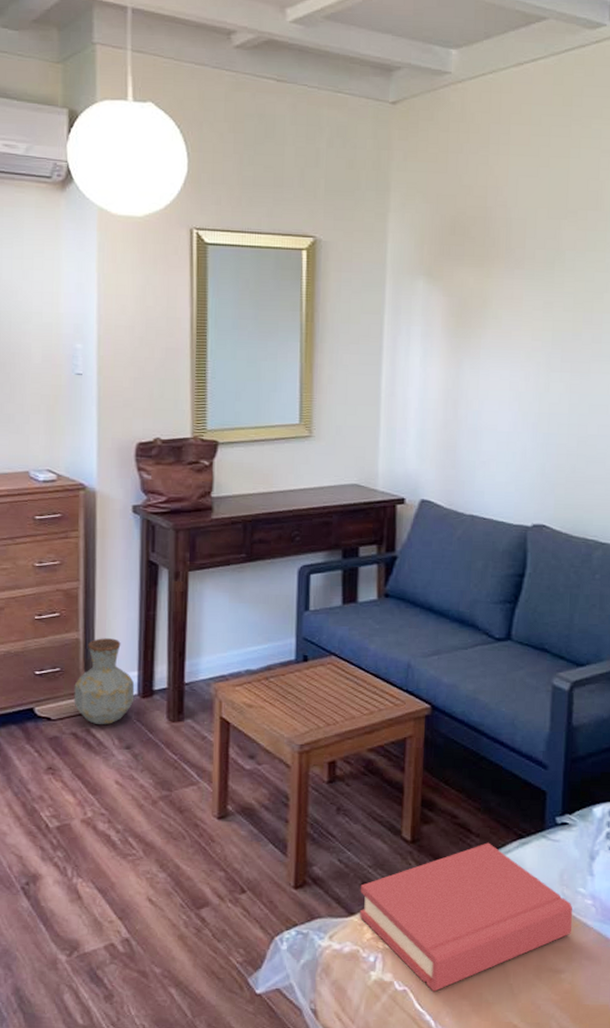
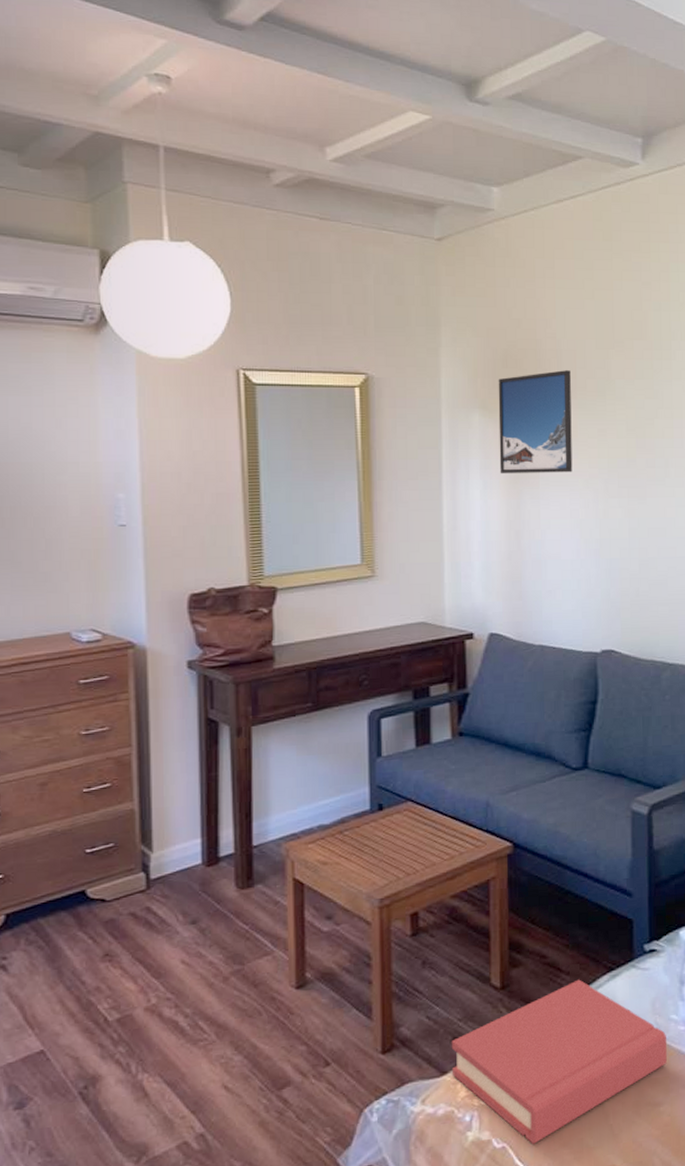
vase: present [74,638,135,725] -> none [130,805,199,902]
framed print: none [441,239,520,344] -> present [498,370,573,474]

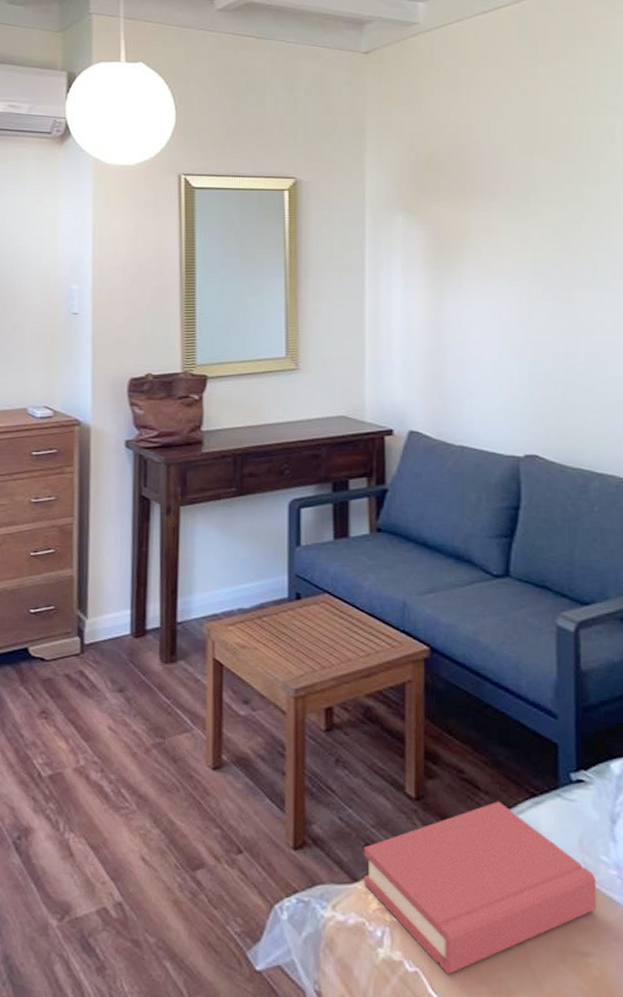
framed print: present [498,370,573,474] -> none [421,174,495,275]

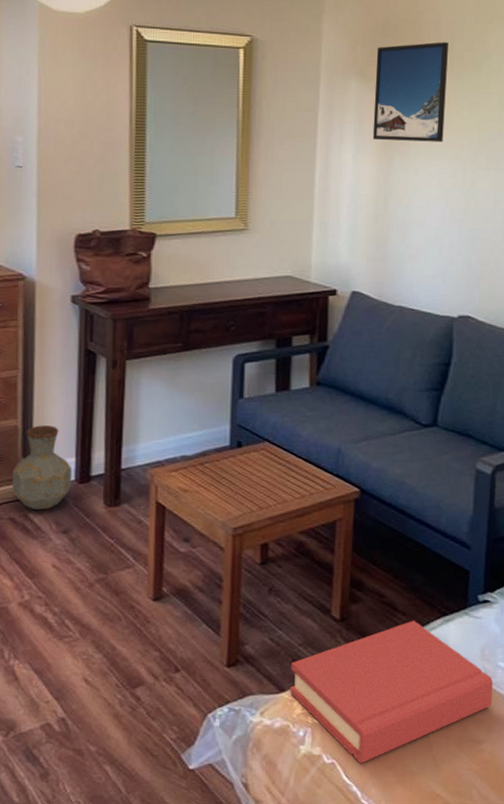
vase: none [67,575,128,667] -> present [12,425,72,510]
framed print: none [421,174,495,275] -> present [372,42,448,143]

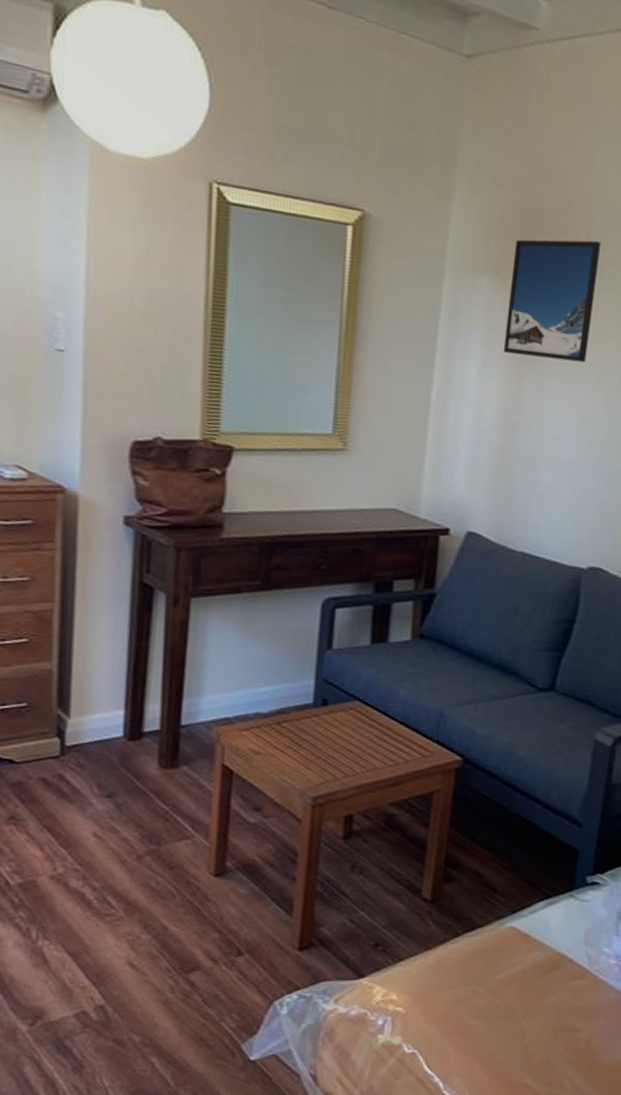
vase: present [12,425,72,510] -> none [43,670,120,770]
hardback book: present [289,620,493,764] -> none [369,902,596,1054]

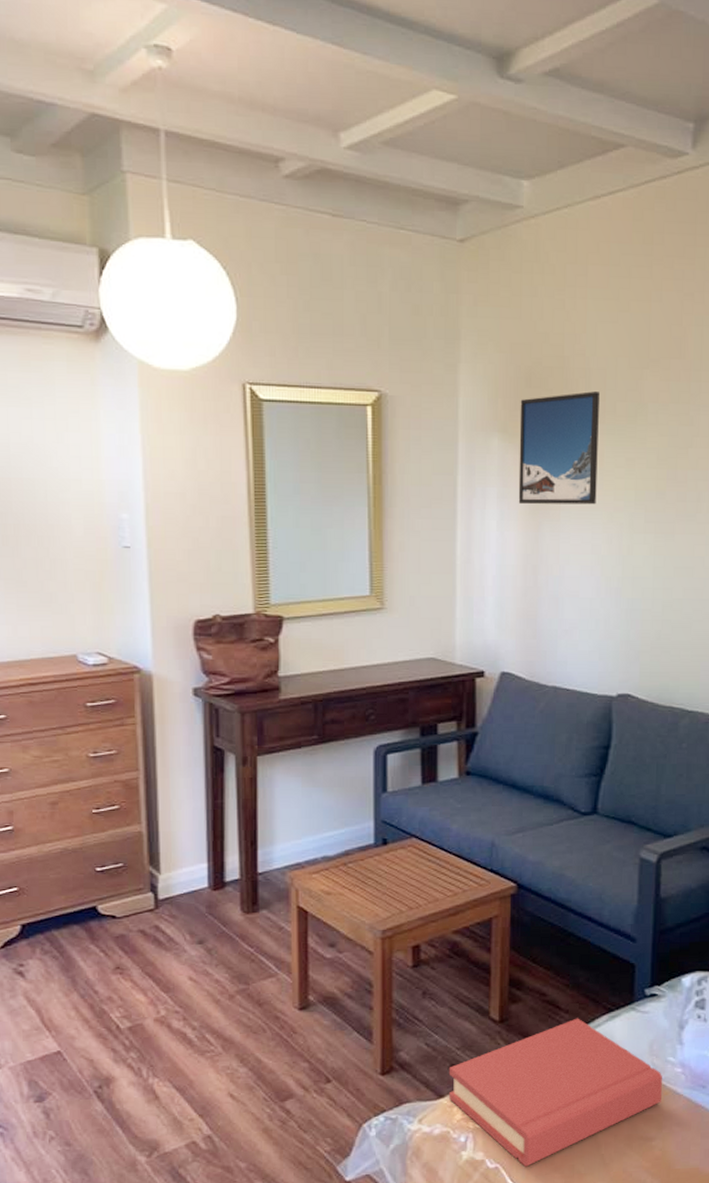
hardback book: none [369,902,596,1054] -> present [448,1018,662,1167]

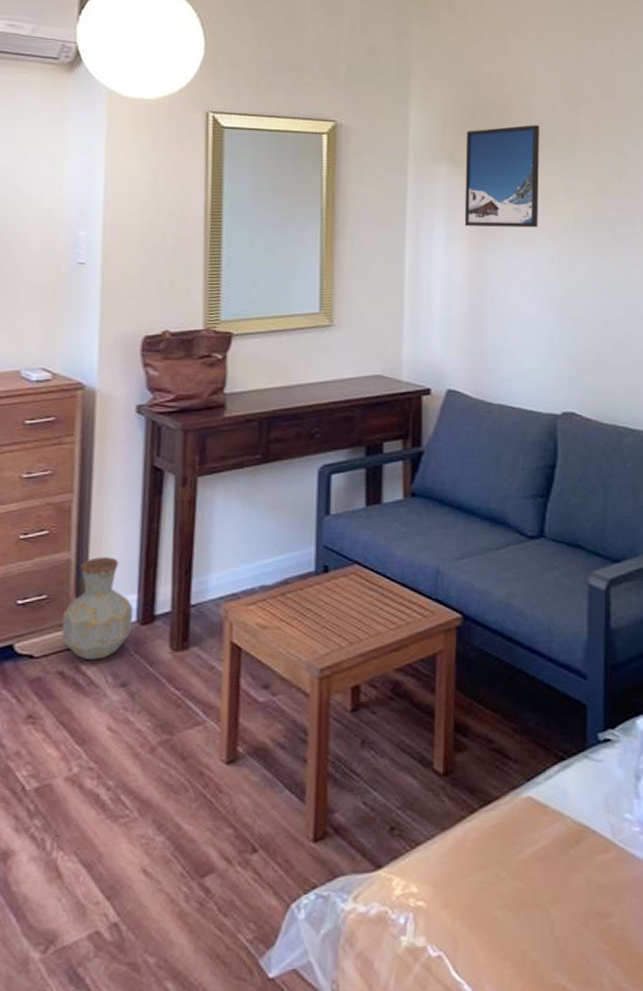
vase: none [139,830,205,921] -> present [61,557,133,661]
hardback book: present [448,1018,662,1167] -> none [387,768,619,954]

